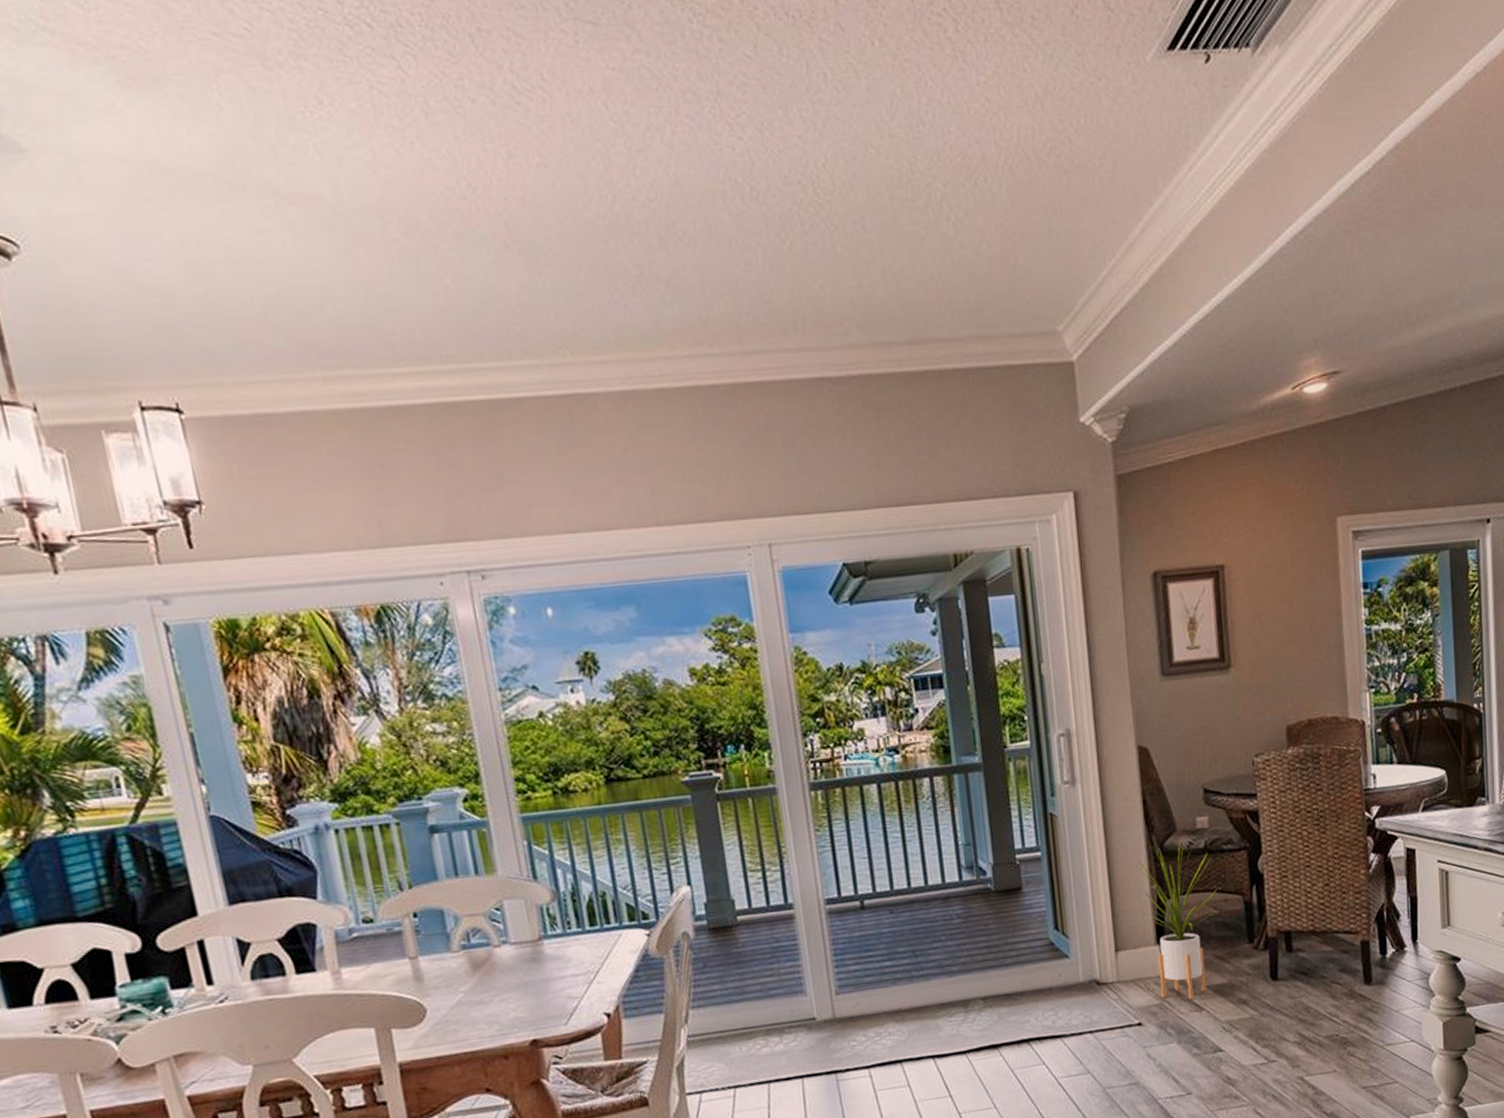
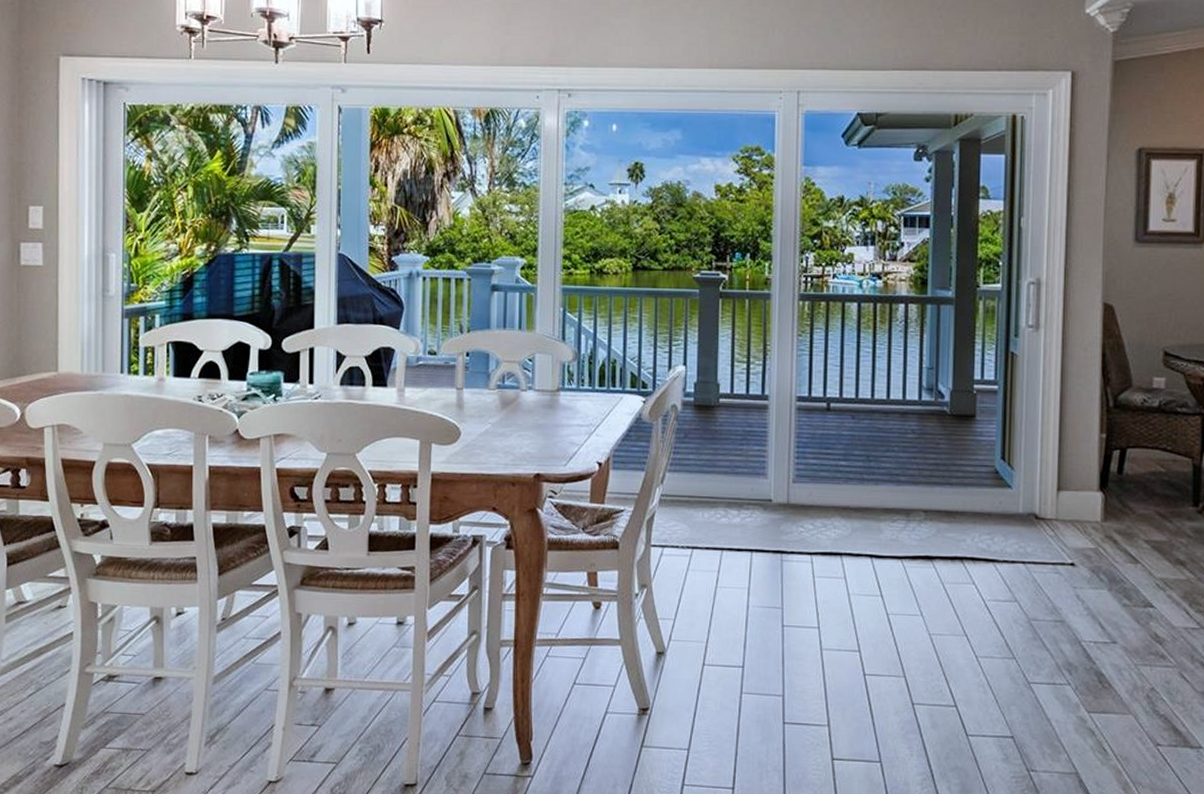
house plant: present [1135,841,1217,1000] -> none [1084,397,1166,550]

